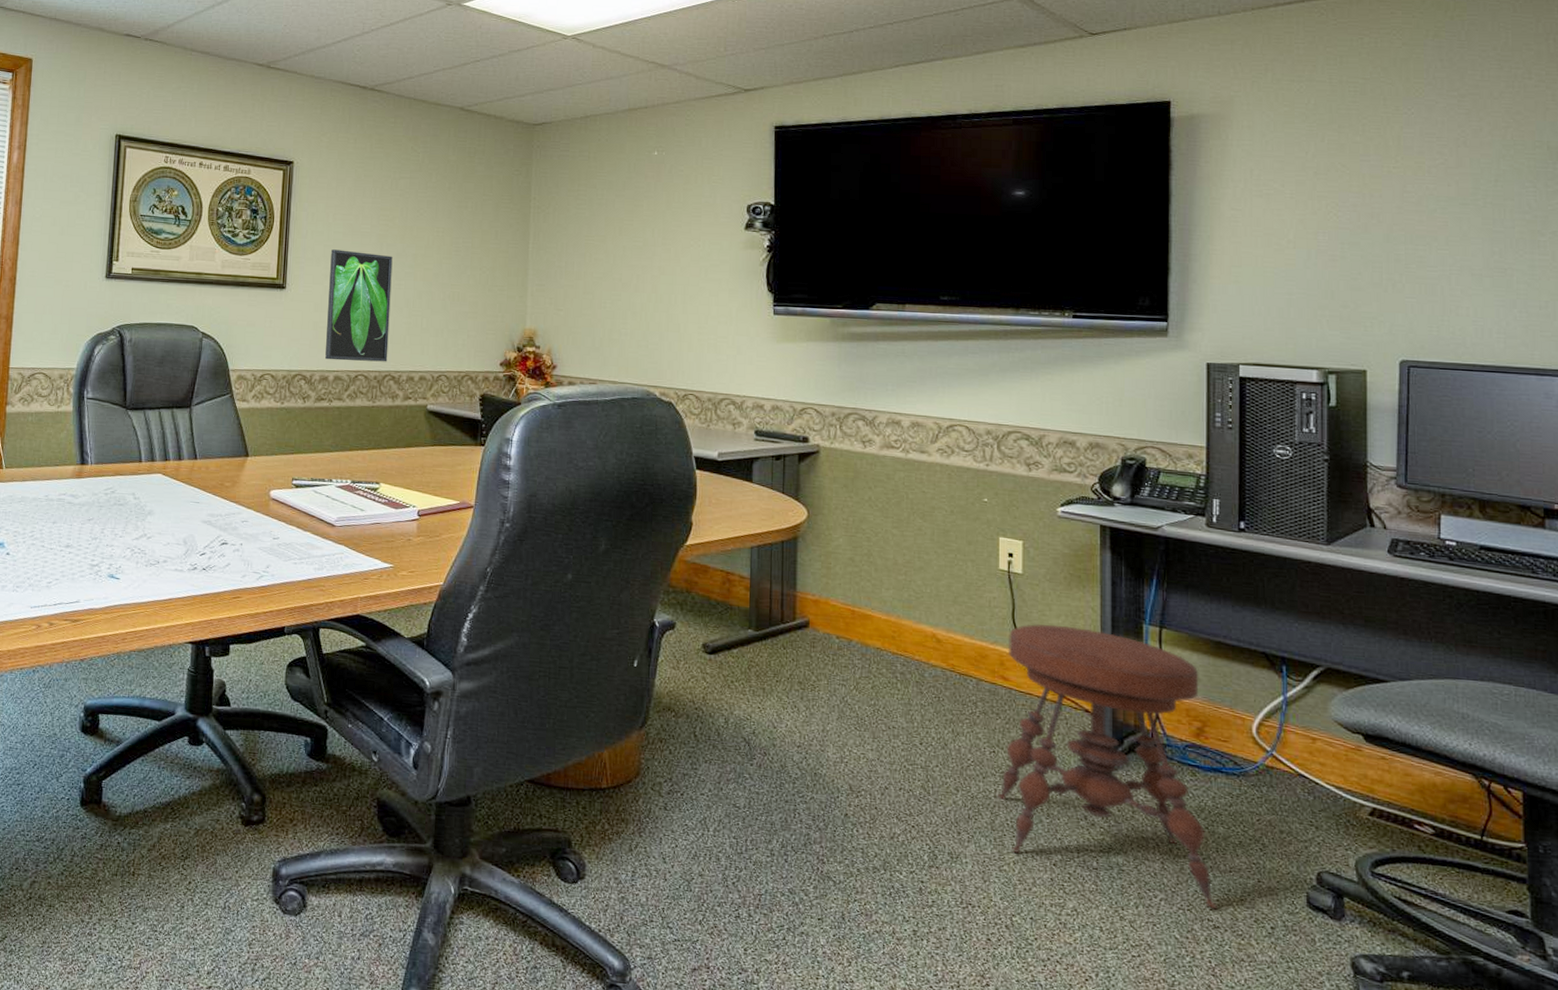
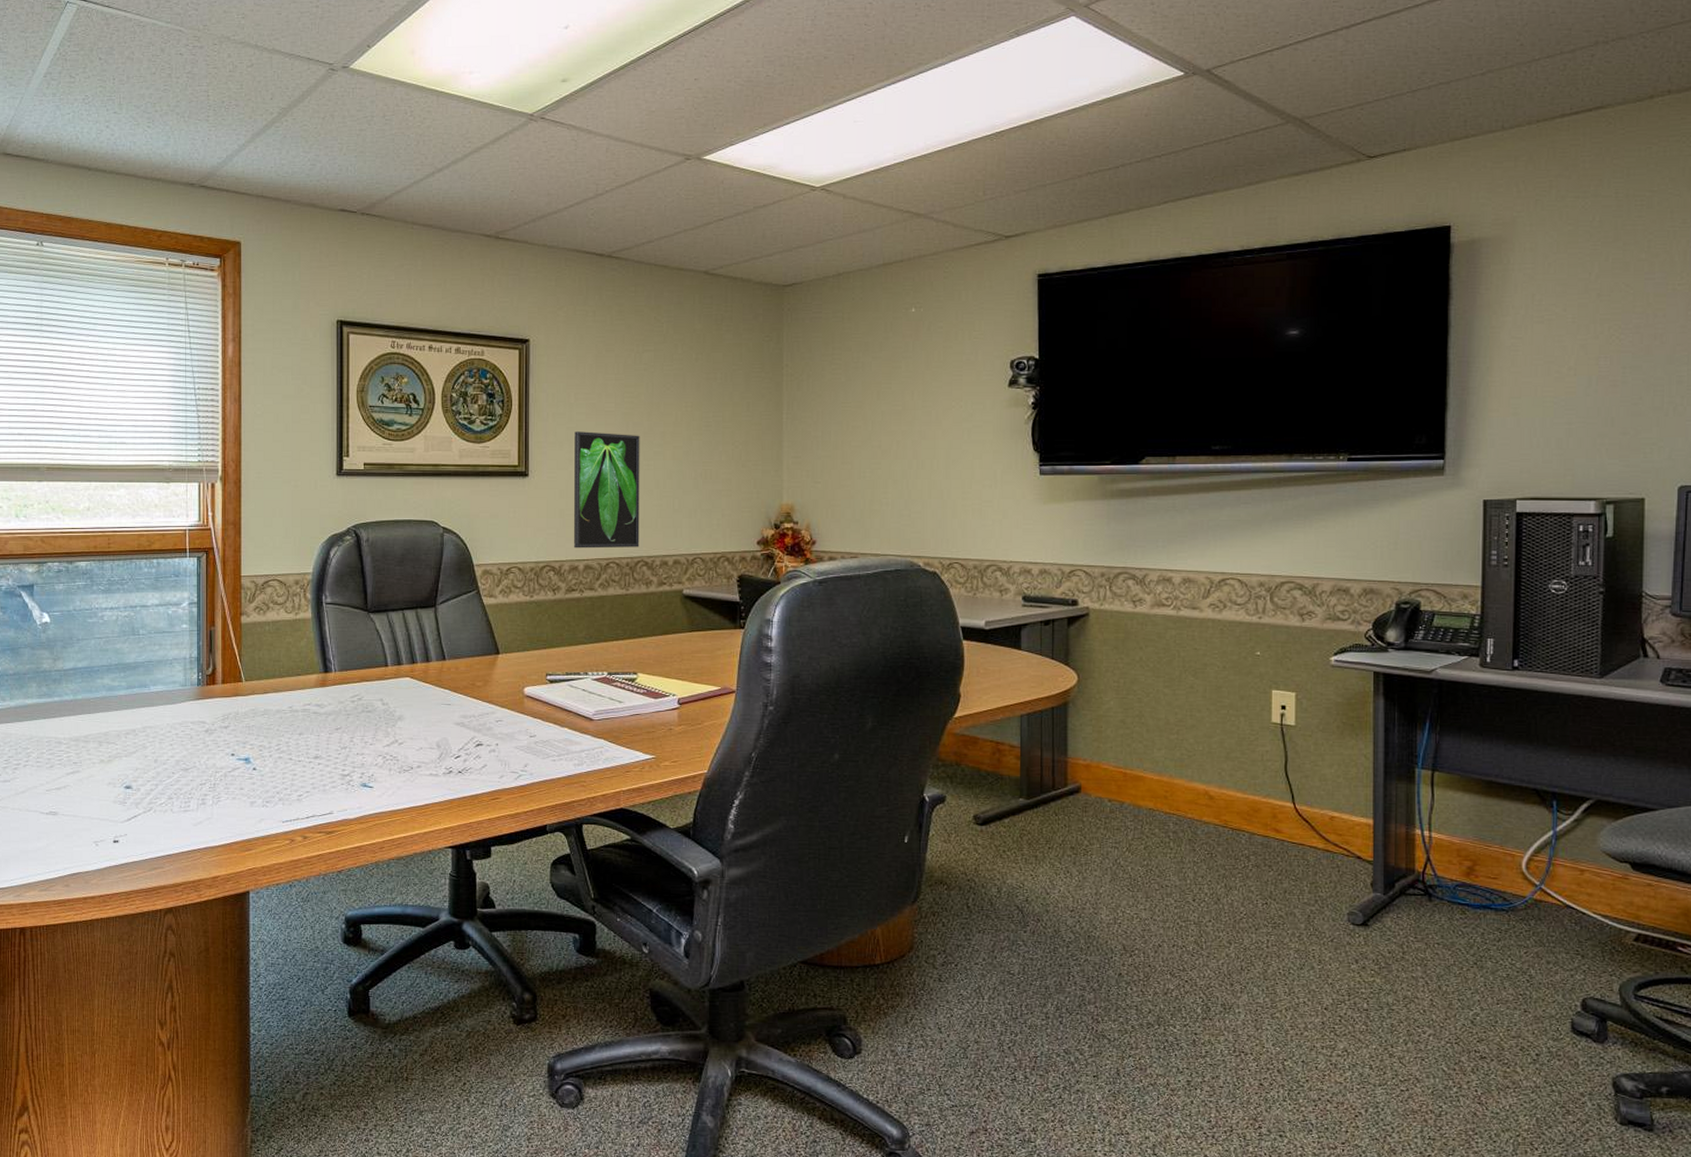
stool: present [998,623,1217,910] -> none [1270,774,1484,1041]

